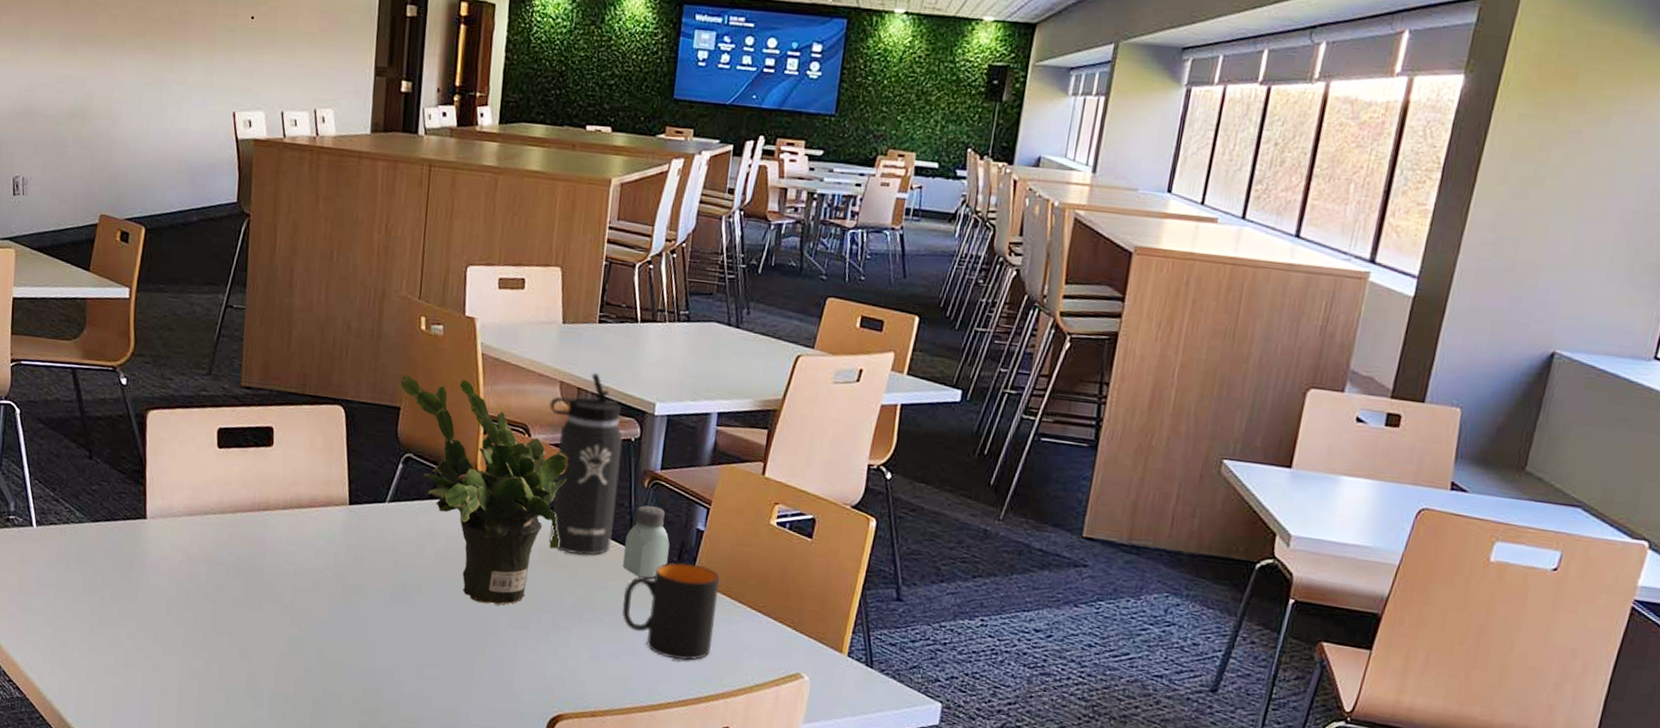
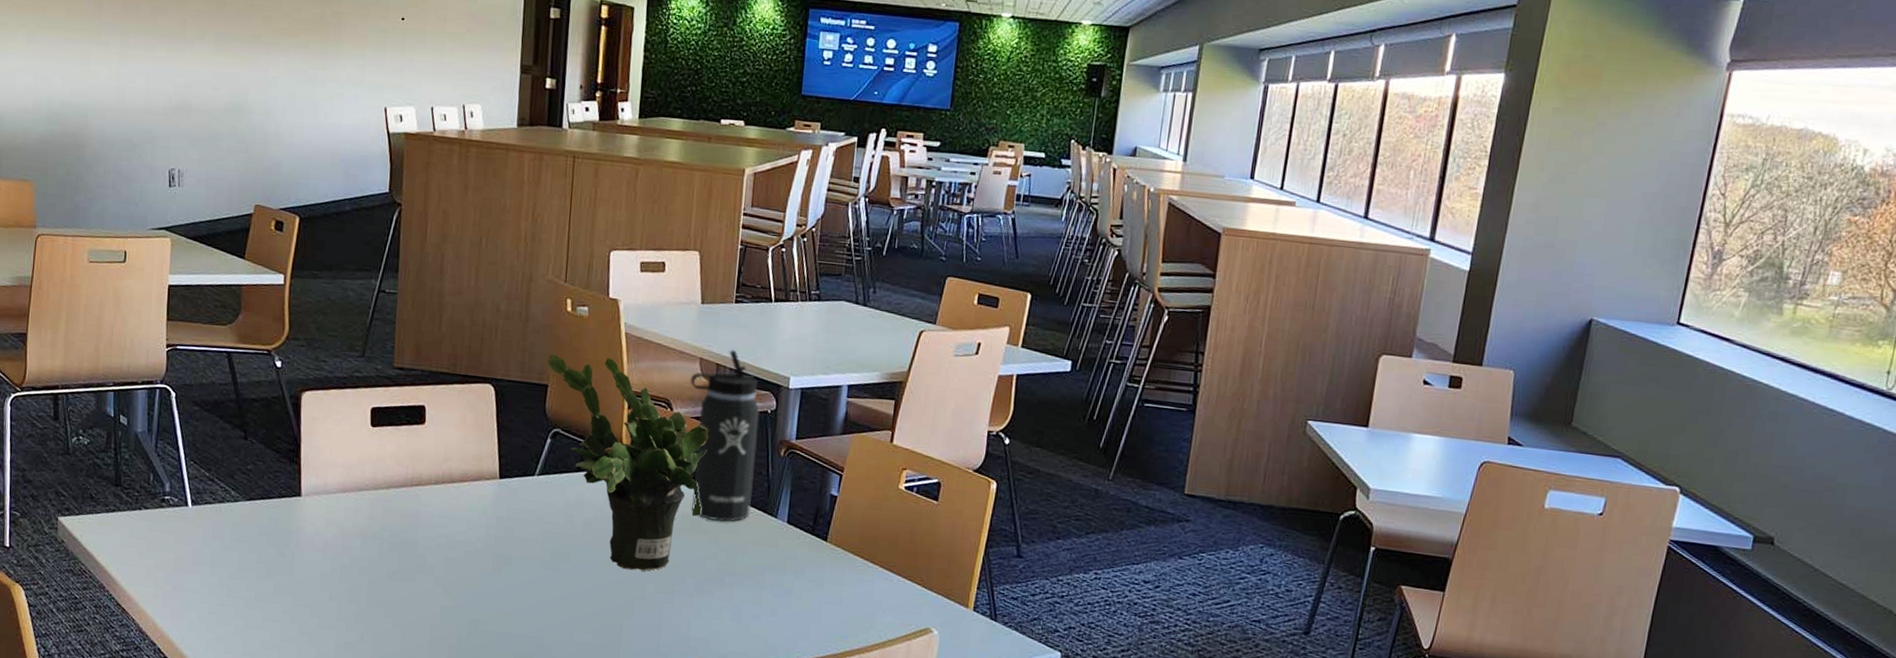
mug: present [621,562,720,661] -> none [761,526,854,620]
saltshaker: present [623,505,670,579] -> none [762,473,805,542]

